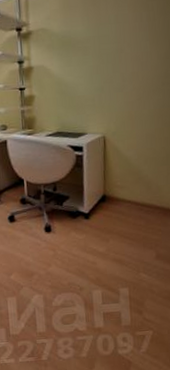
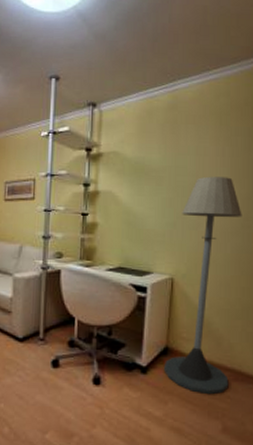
floor lamp: none [103,40,162,230] -> present [163,176,242,395]

